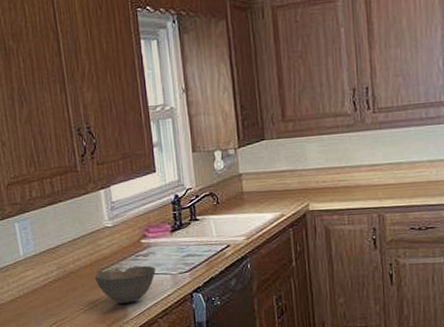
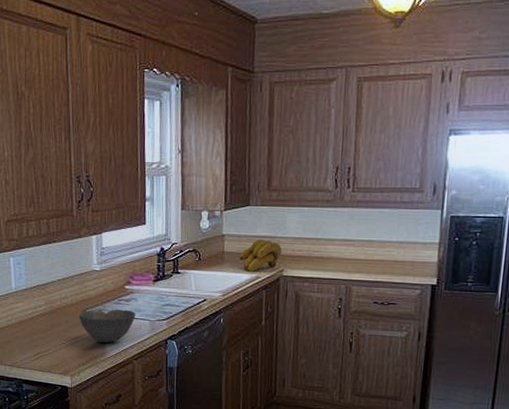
banana bunch: none [260,174,305,211] -> present [239,239,282,272]

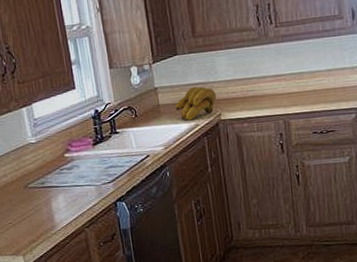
bowl: present [78,309,136,343] -> none [21,178,81,216]

